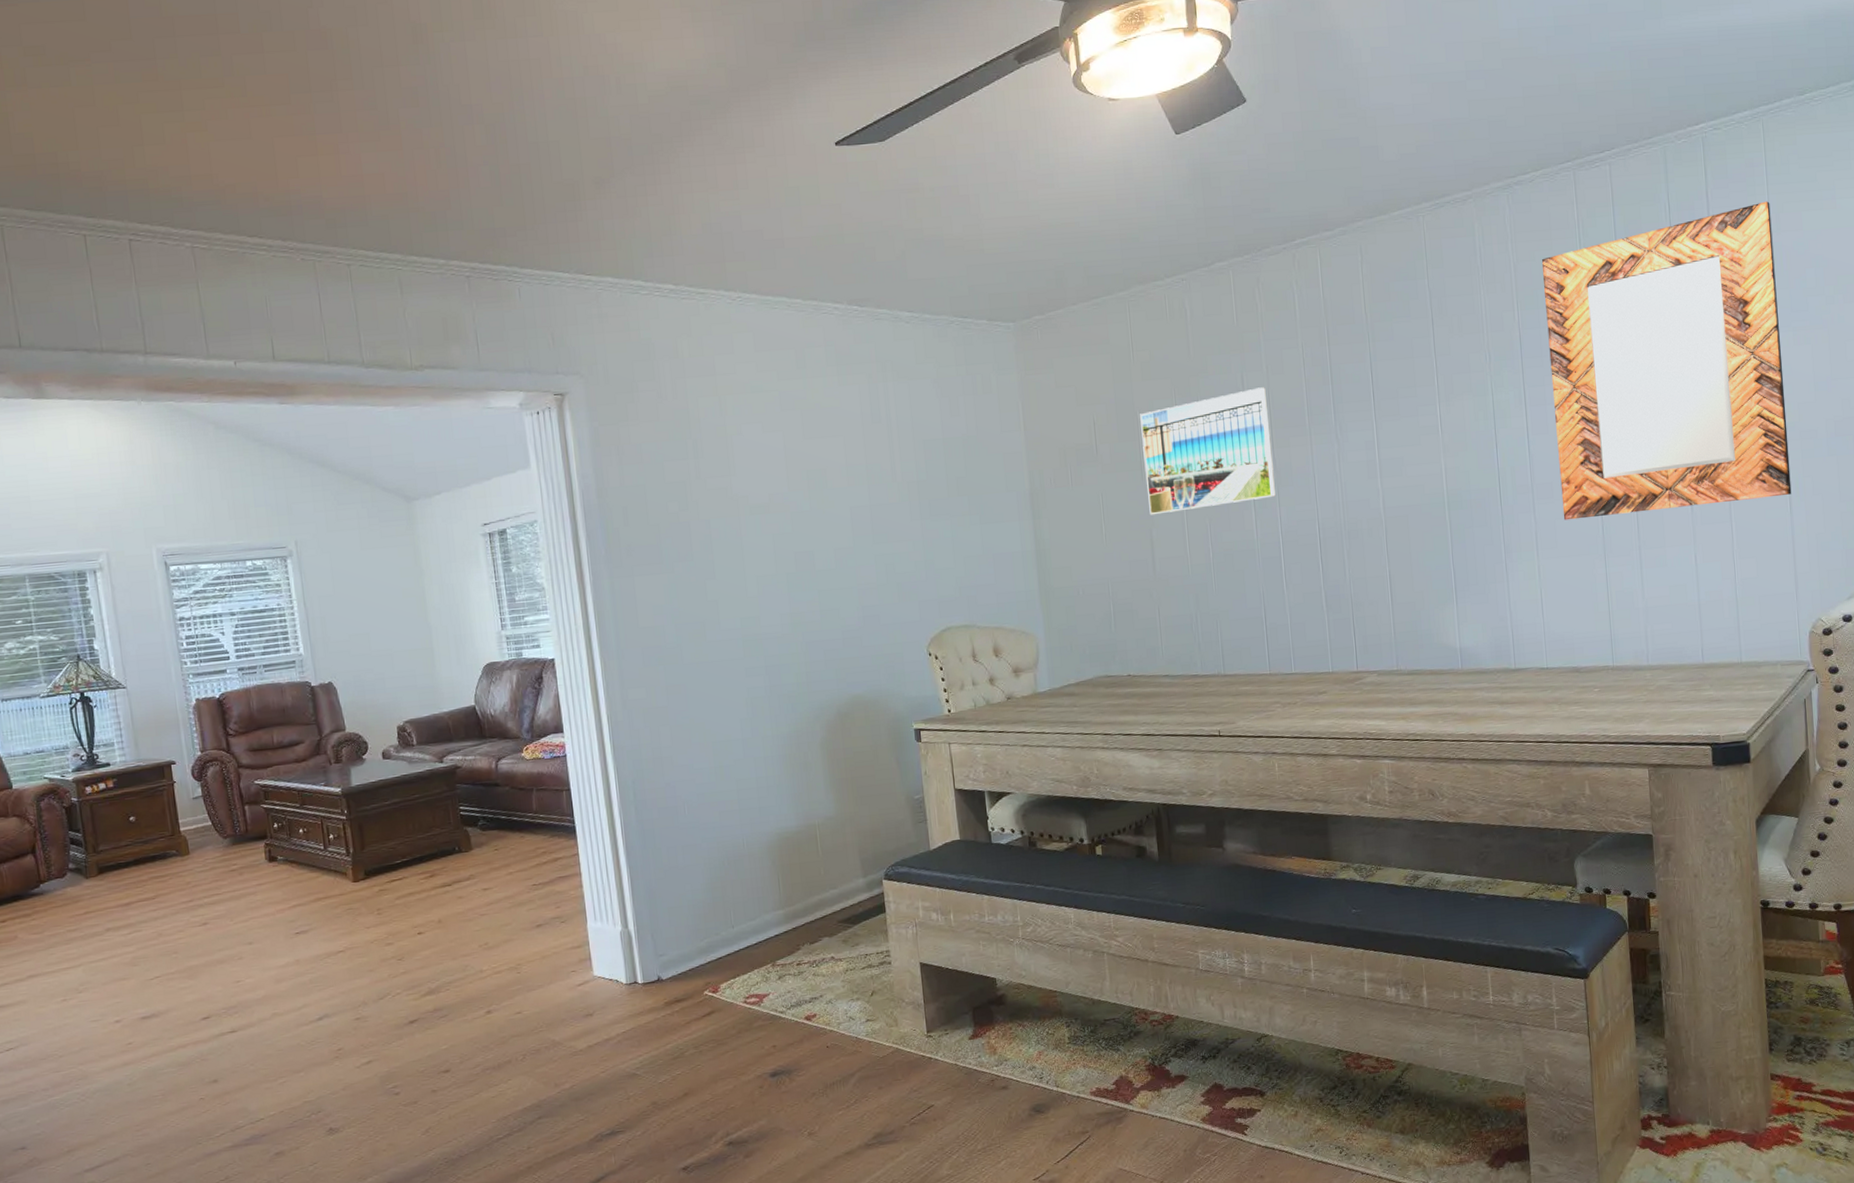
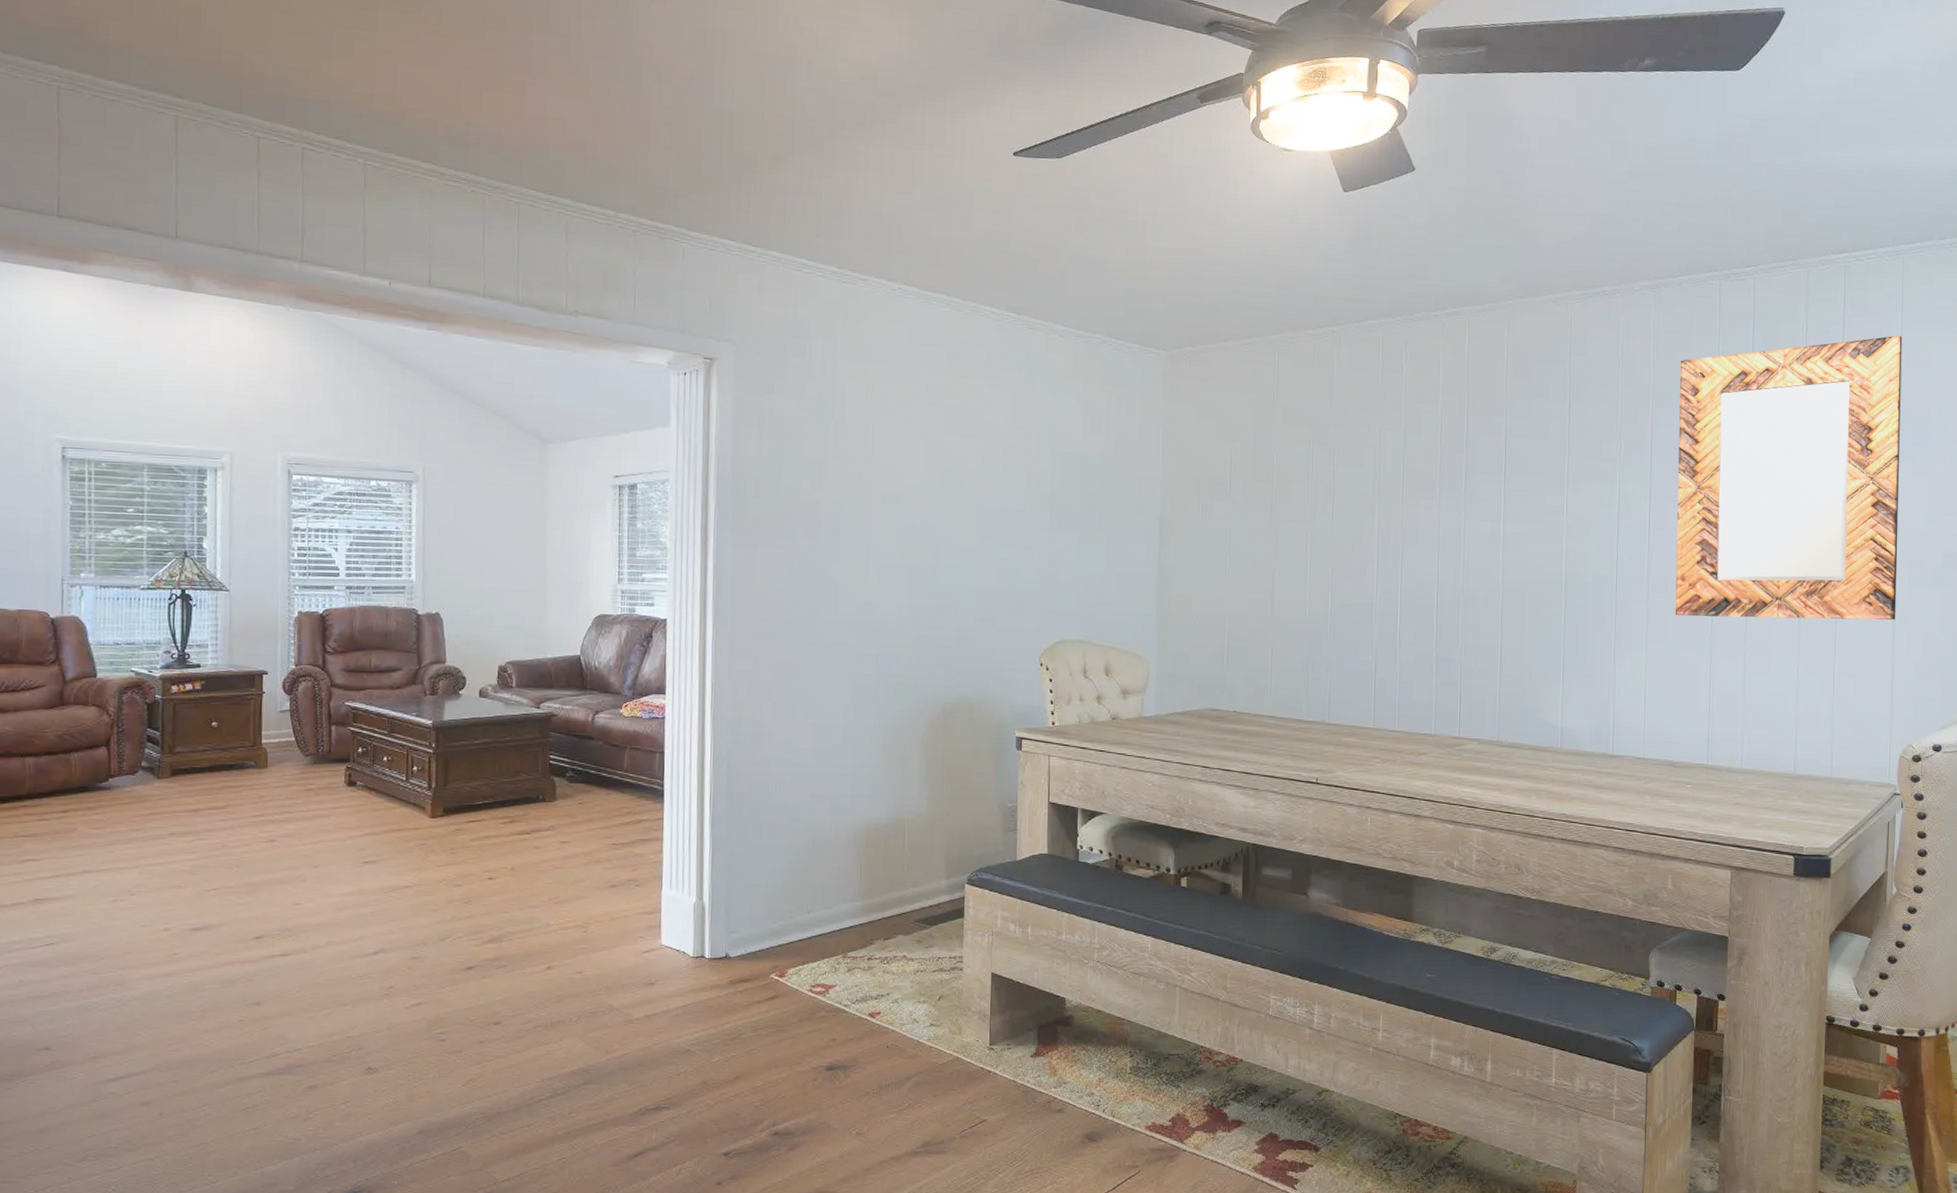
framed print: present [1140,387,1276,515] -> none [1274,446,1401,557]

